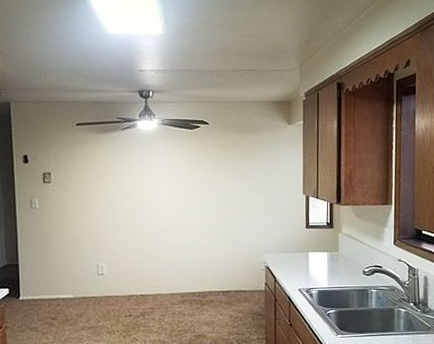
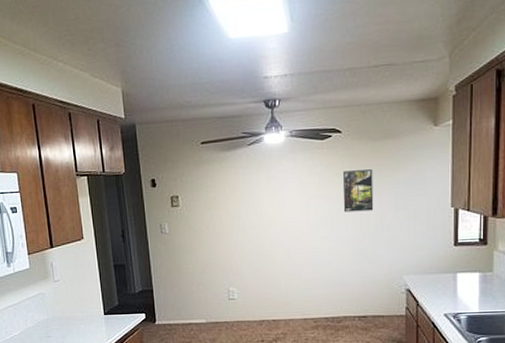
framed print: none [209,158,237,195] -> present [342,169,374,212]

